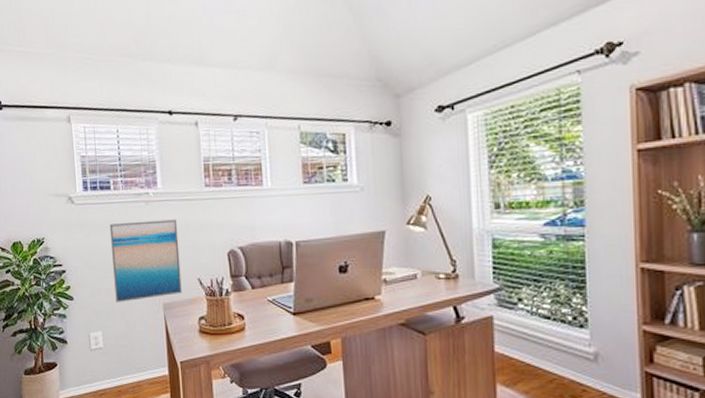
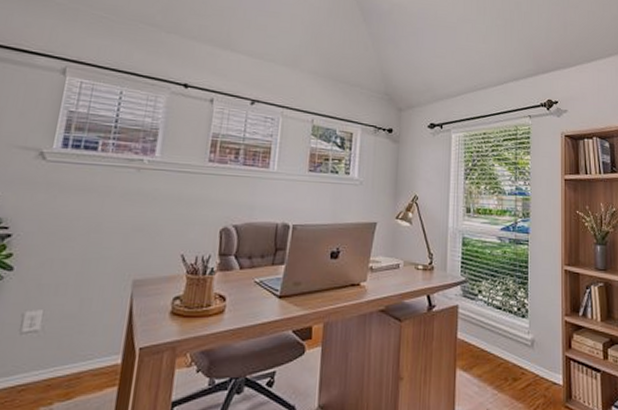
wall art: present [109,219,182,302] -> none [72,187,170,276]

